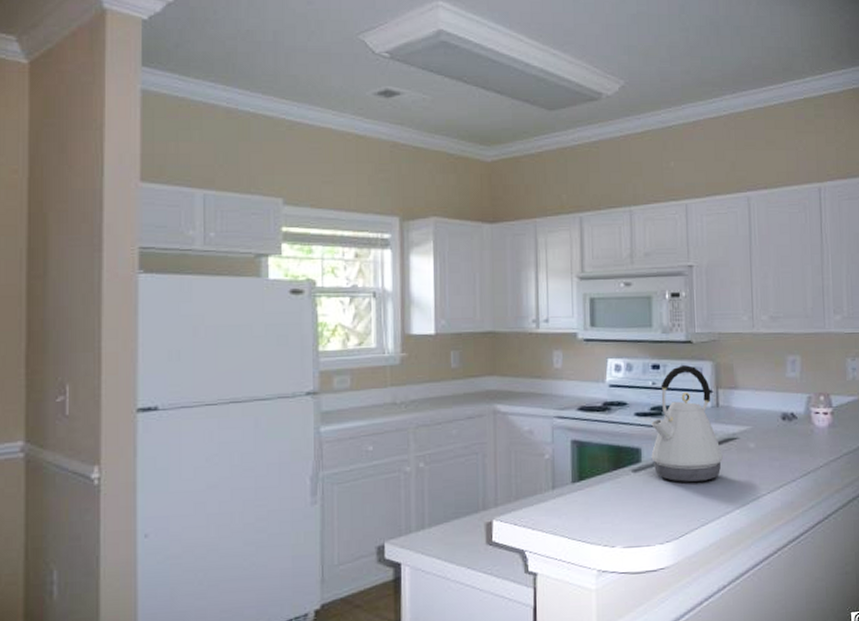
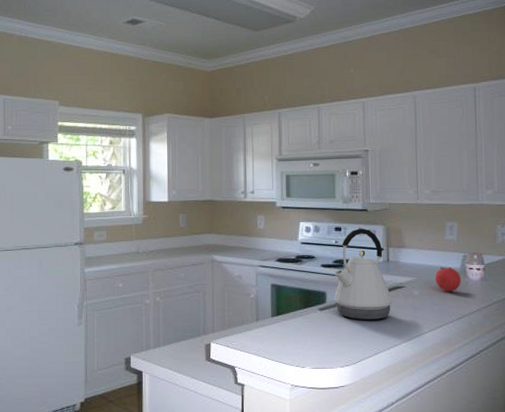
fruit: none [775,411,806,443] -> present [435,267,461,292]

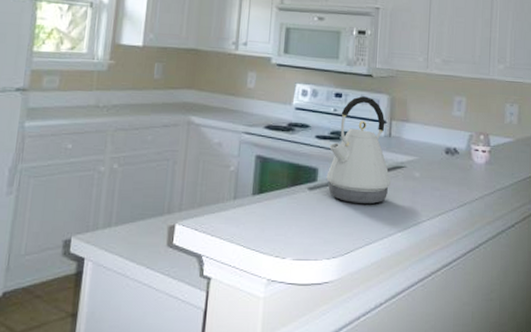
fruit: present [435,267,461,292] -> none [438,146,466,176]

